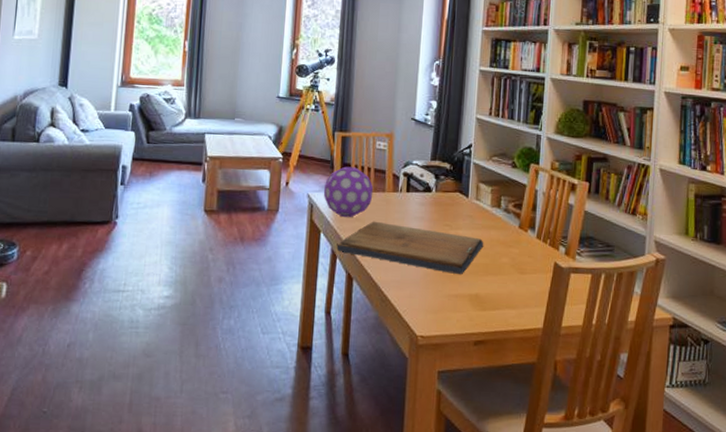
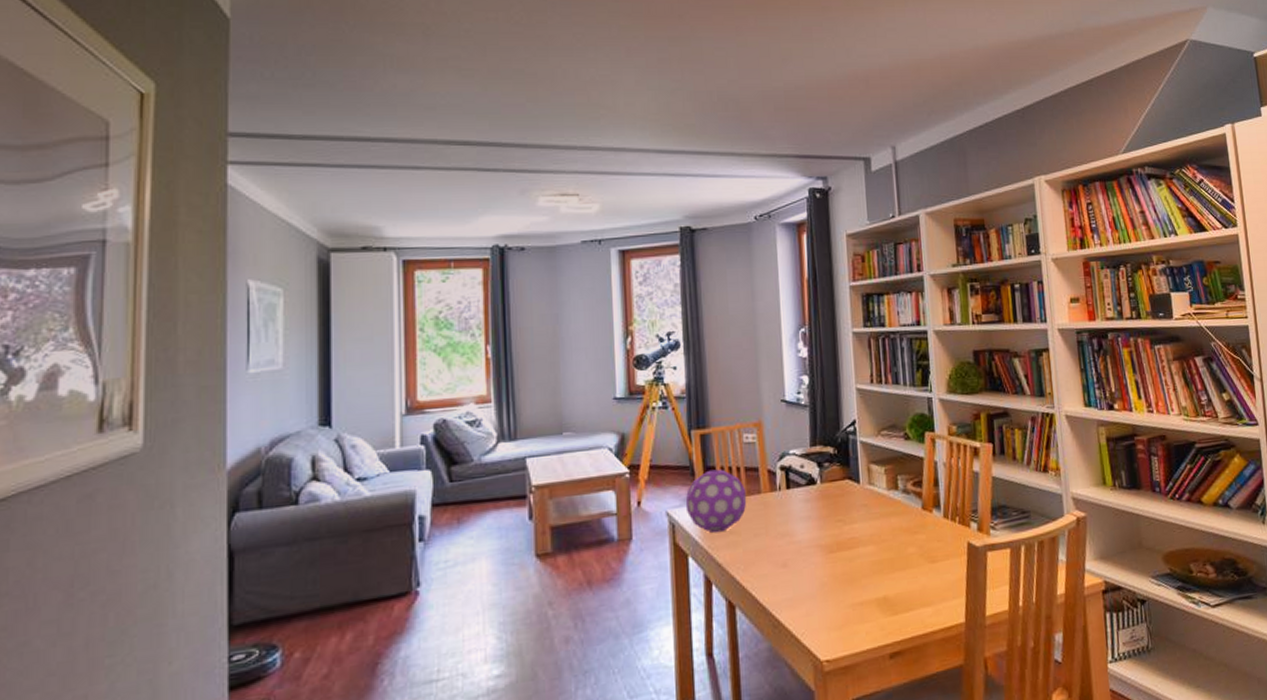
religious icon: present [336,221,484,274] -> none [710,529,886,578]

